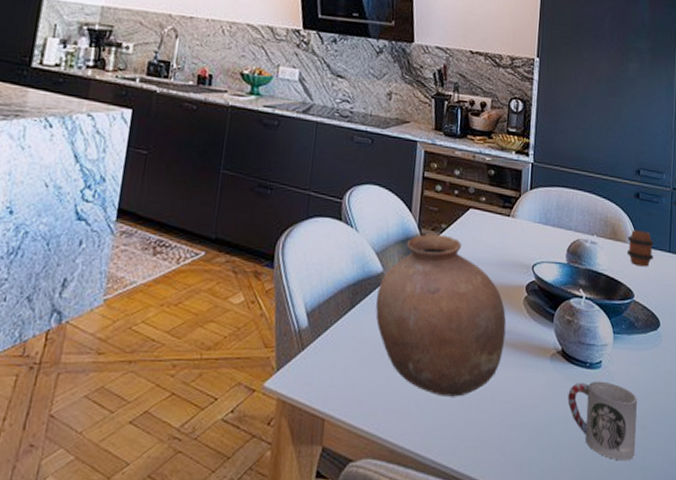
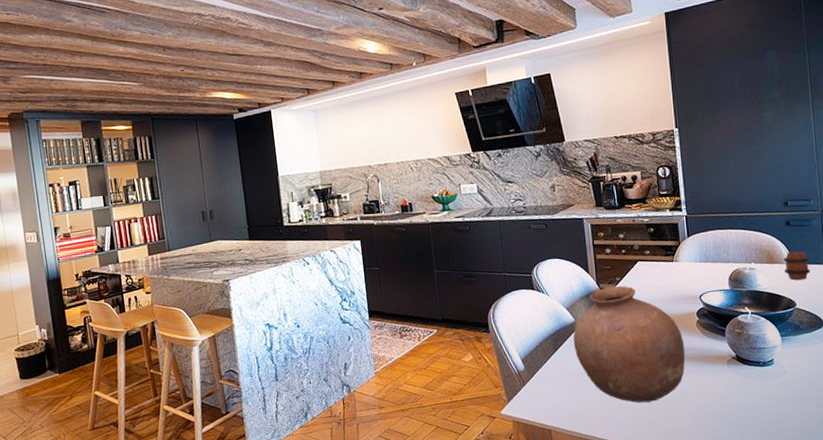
cup: present [567,380,637,461] -> none [747,374,814,431]

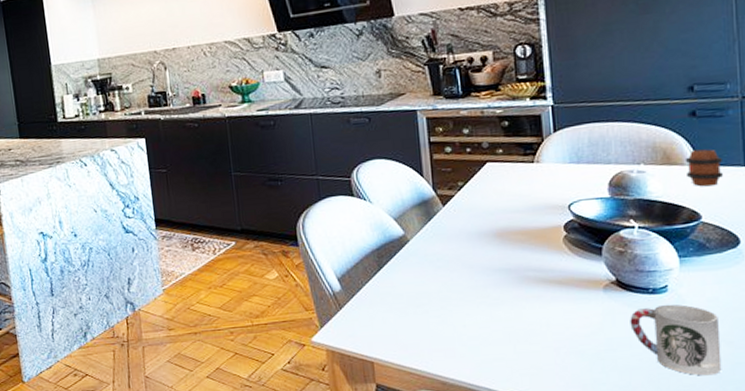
pottery: present [573,285,686,403] -> none [402,191,548,334]
cup: none [747,374,814,431] -> present [630,304,722,376]

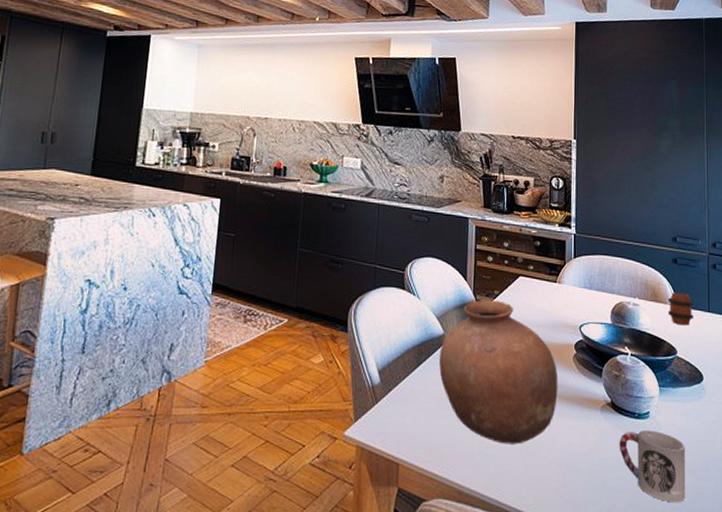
pottery: none [402,191,548,334] -> present [439,299,558,444]

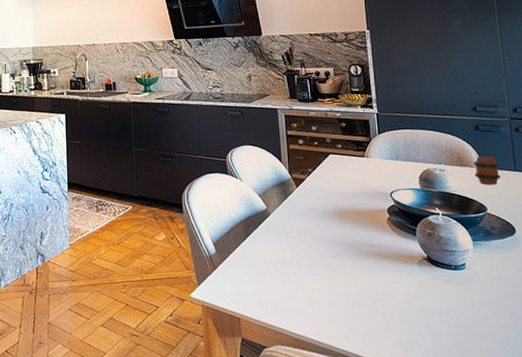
pottery: present [439,299,558,444] -> none [265,176,376,298]
cup: present [619,430,686,503] -> none [438,279,509,342]

